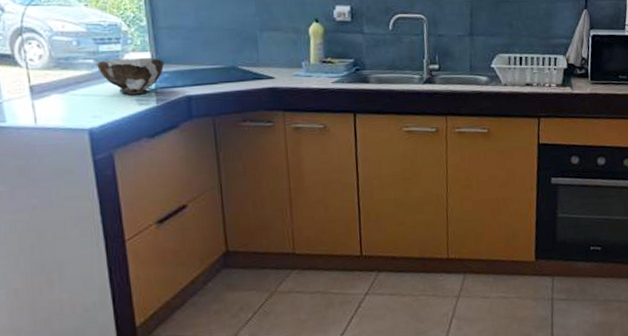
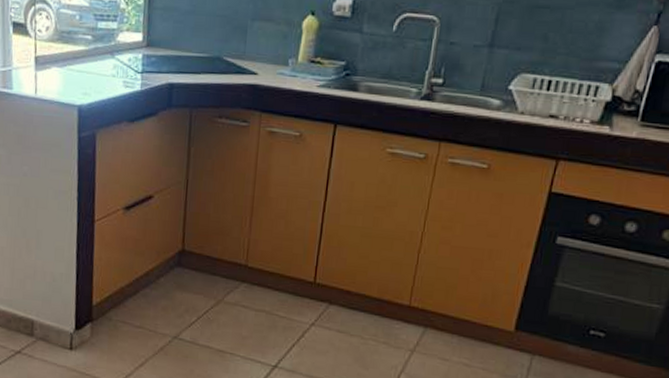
bowl: present [97,57,164,95] -> none [93,37,153,77]

